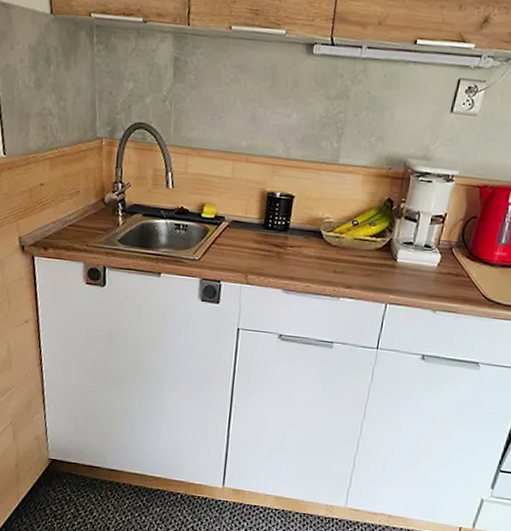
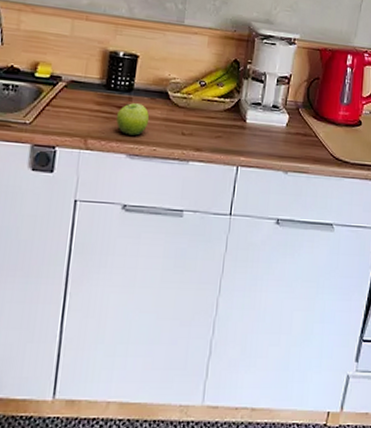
fruit: none [273,242,304,273] -> present [115,103,150,136]

